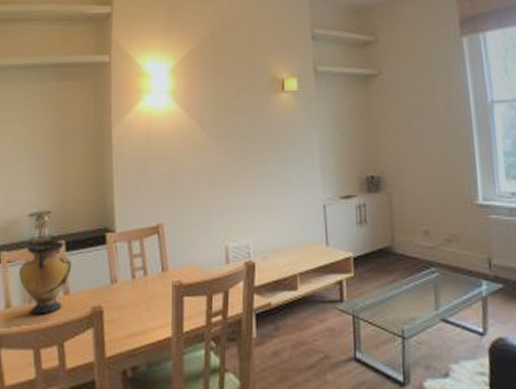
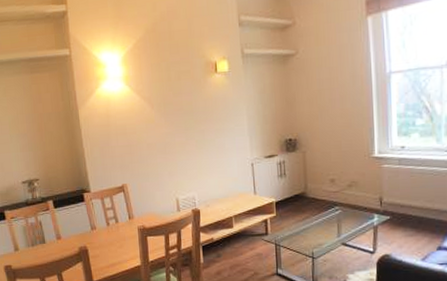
vase: present [19,241,72,315] -> none [21,201,61,254]

